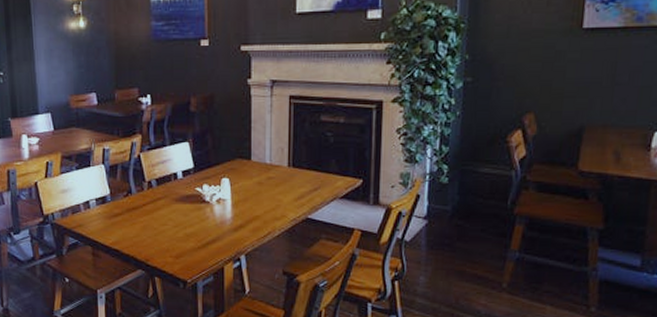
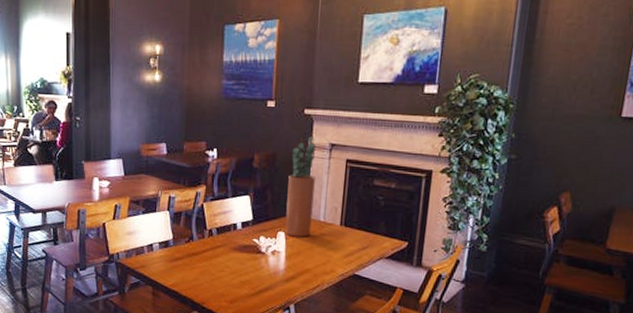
vase: none [229,73,257,182] -> present [285,135,317,238]

